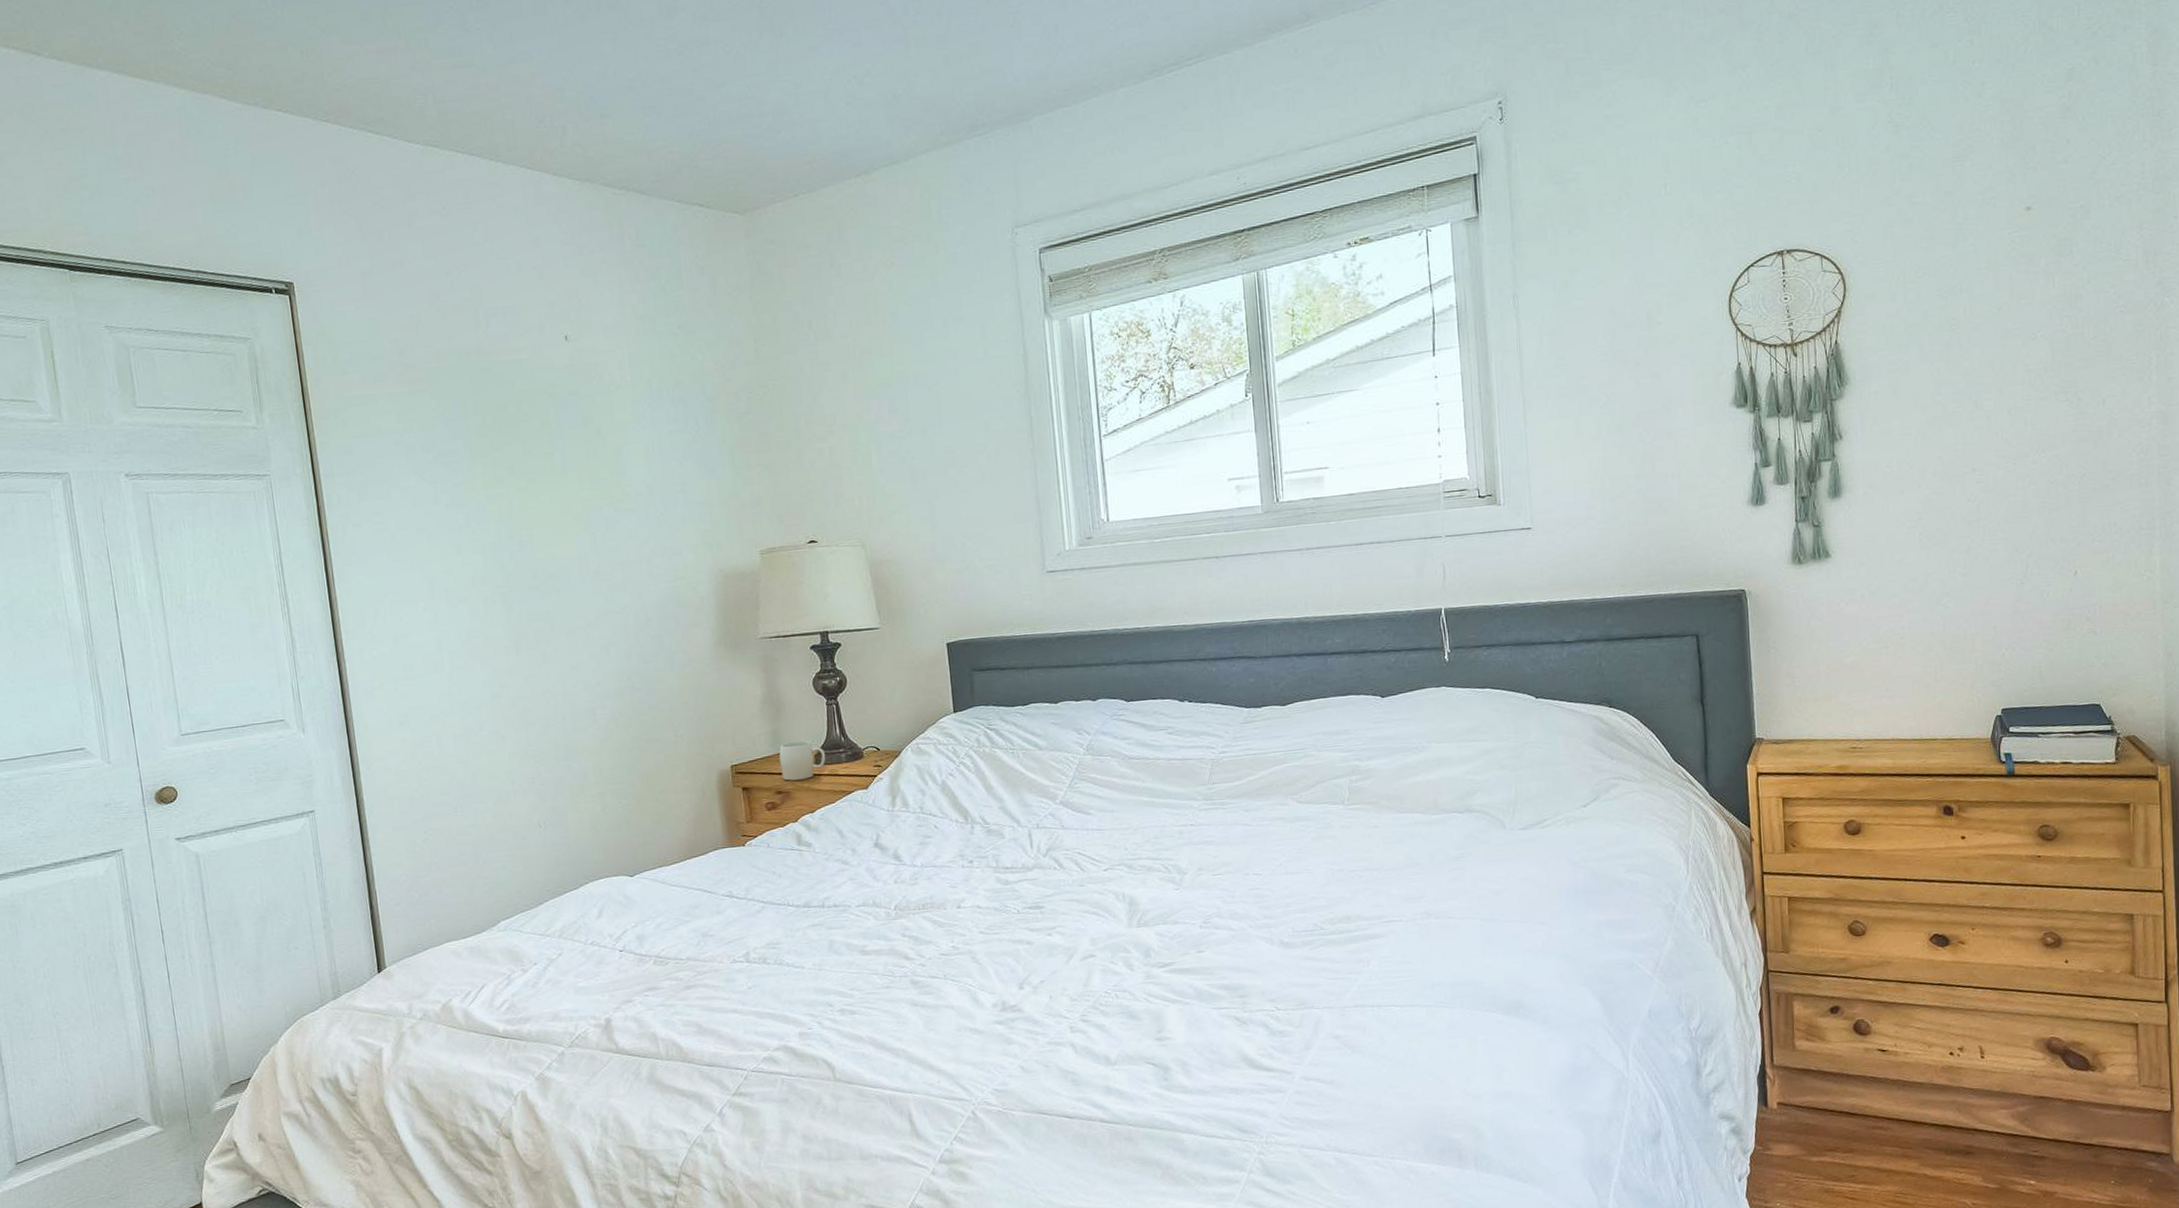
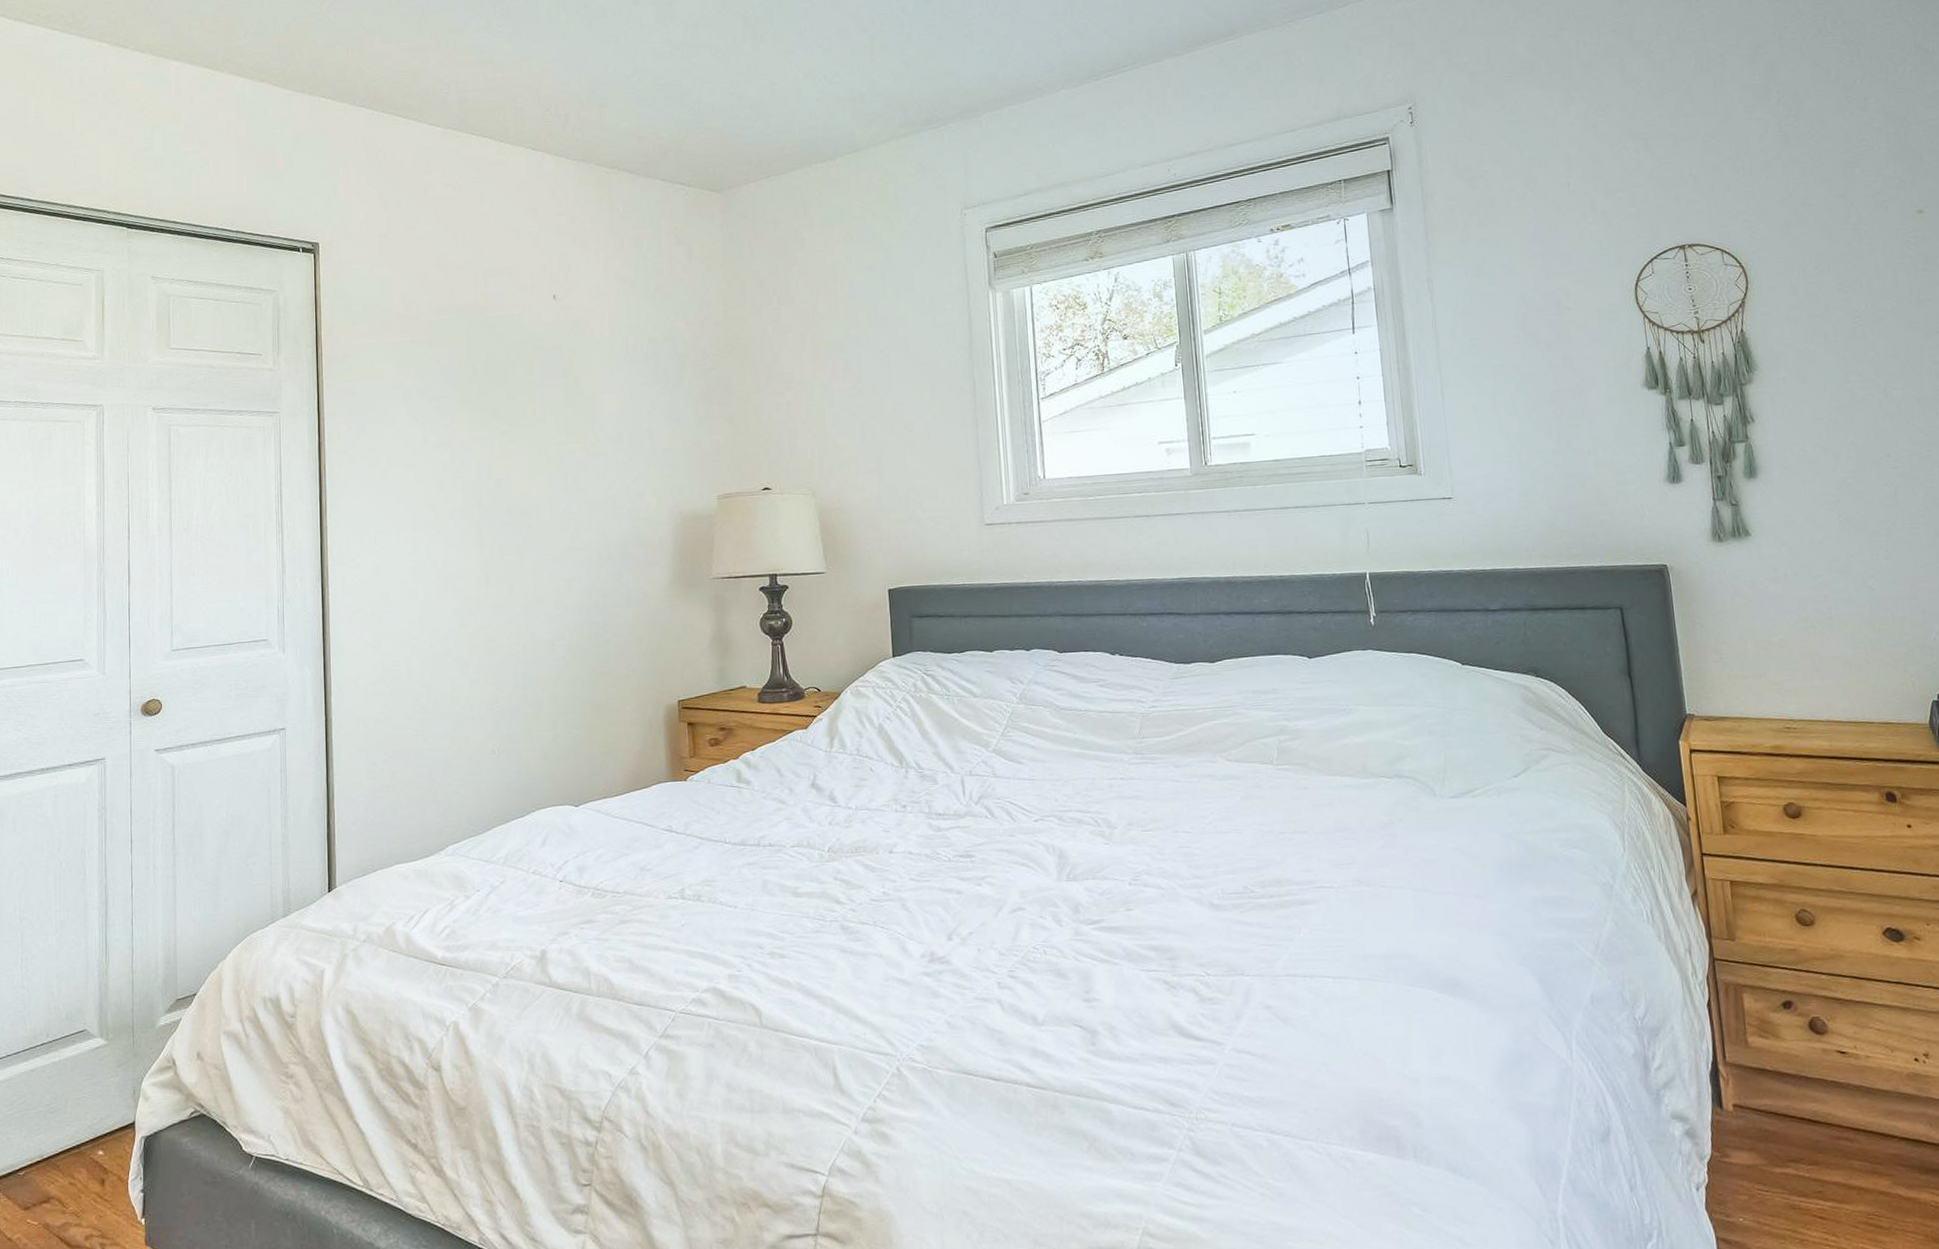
mug: present [779,740,826,781] -> none [724,678,769,718]

